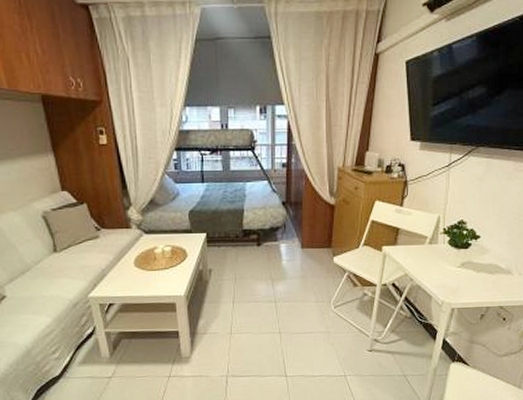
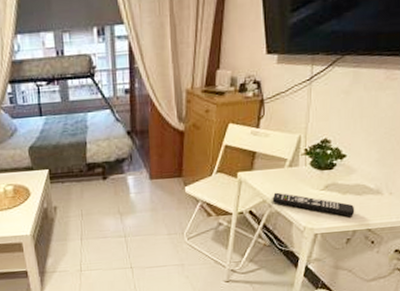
remote control: none [414,267,488,293] -> present [273,192,355,216]

